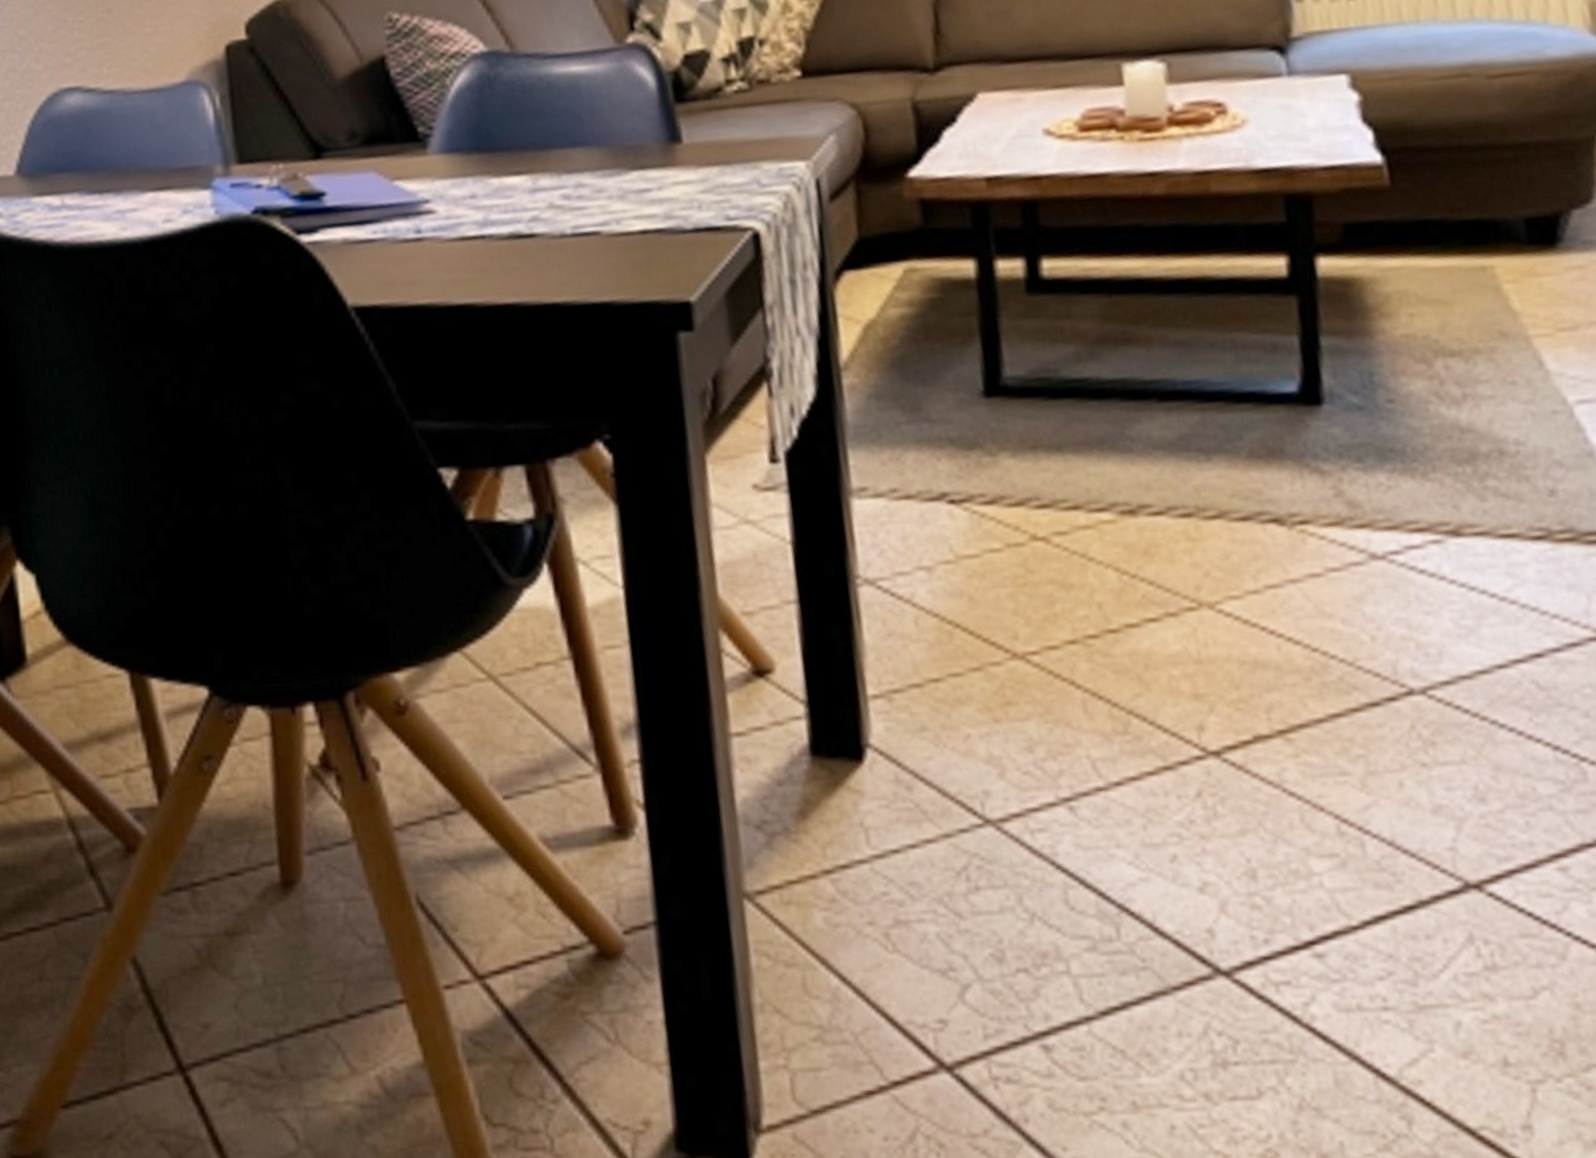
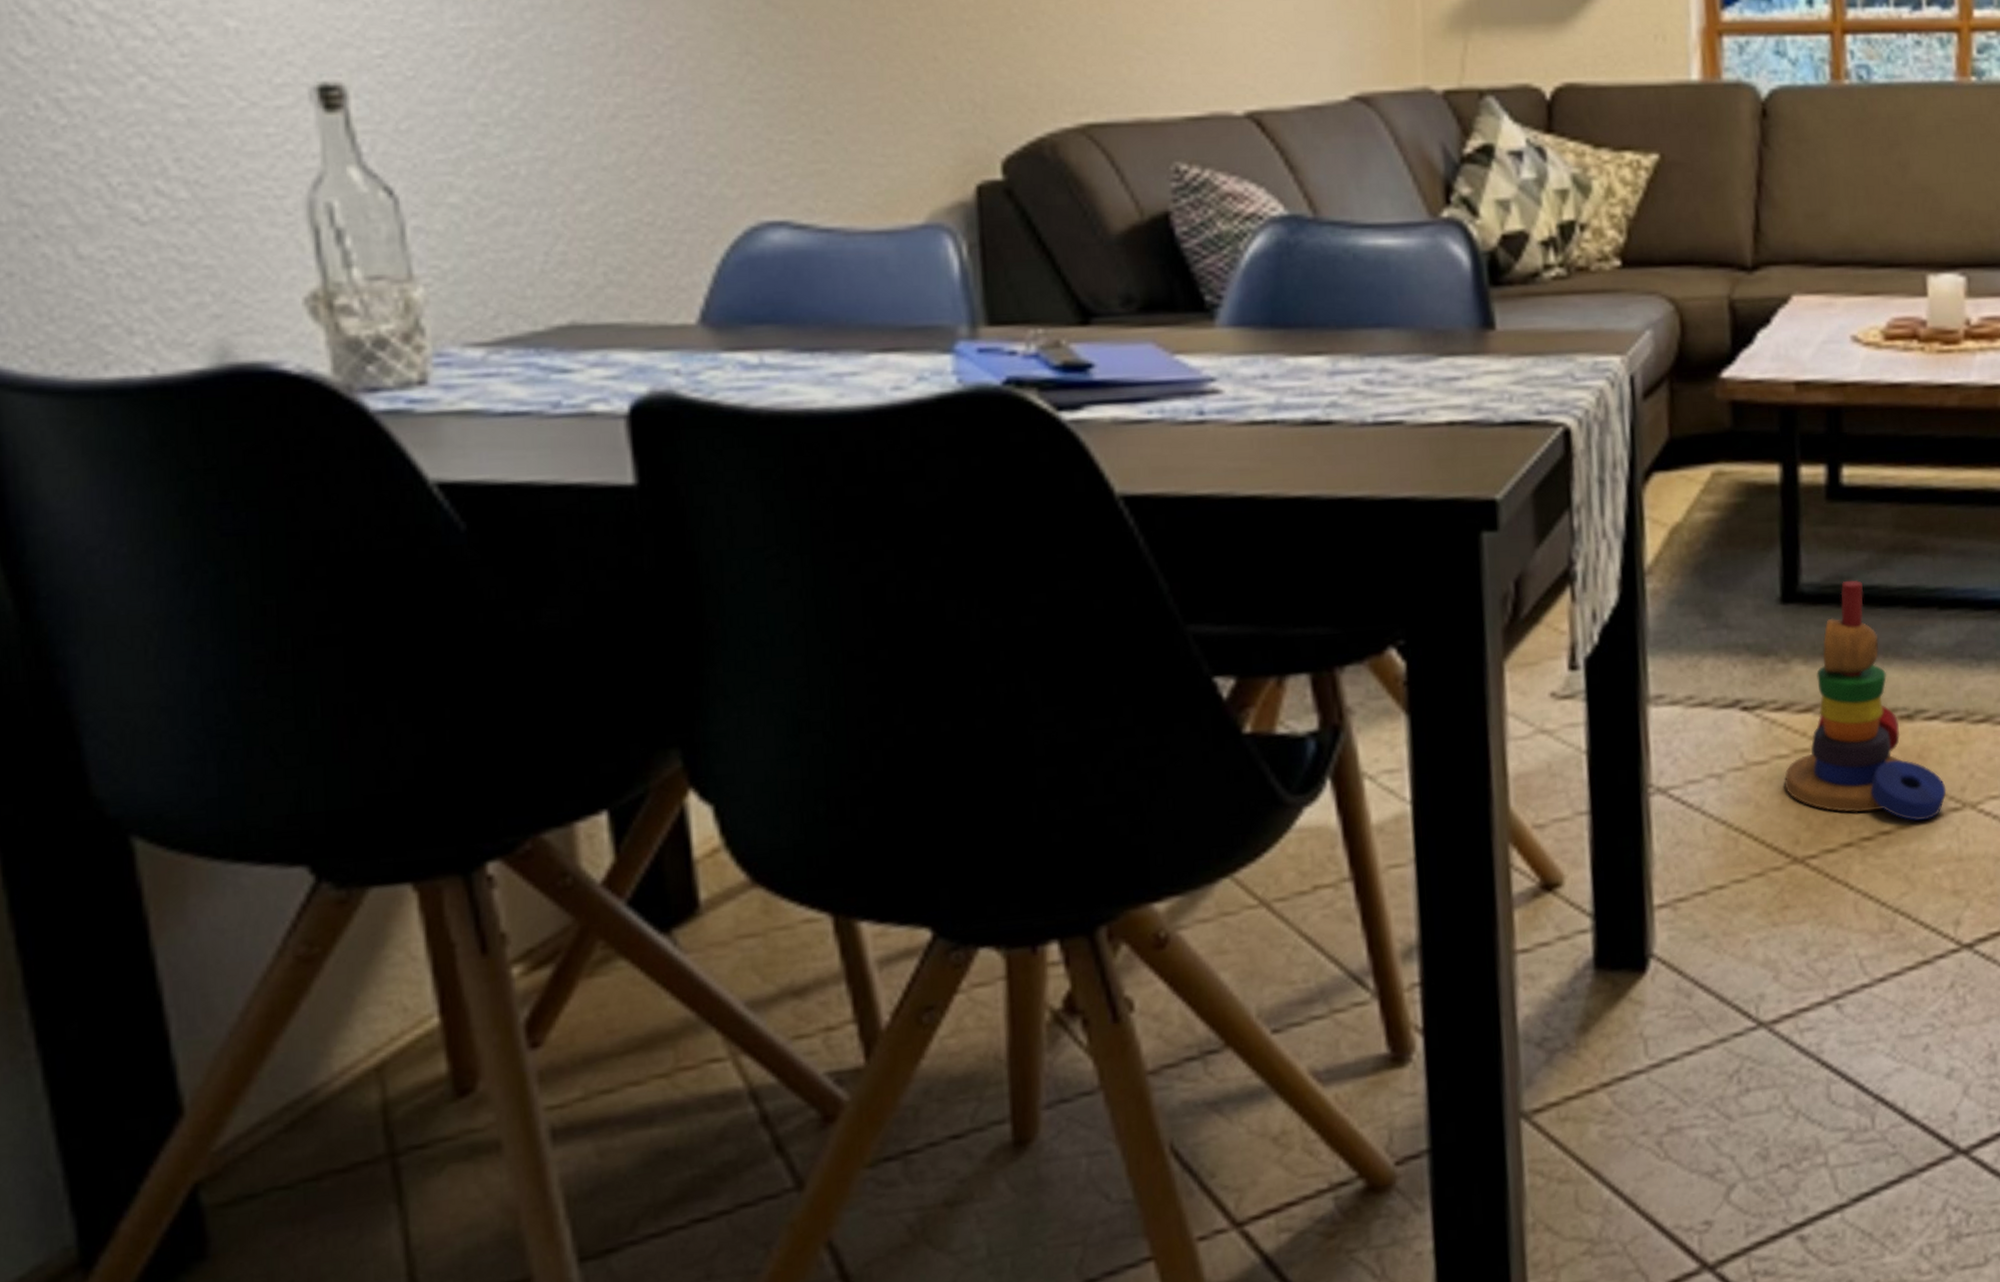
stacking toy: none [998,372,1179,620] -> present [1784,580,1947,821]

